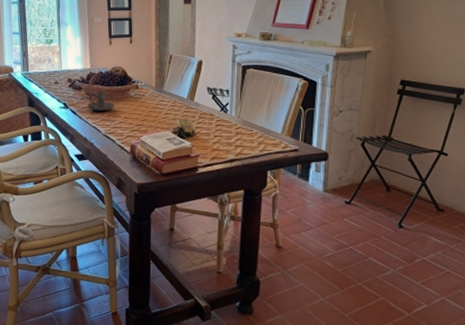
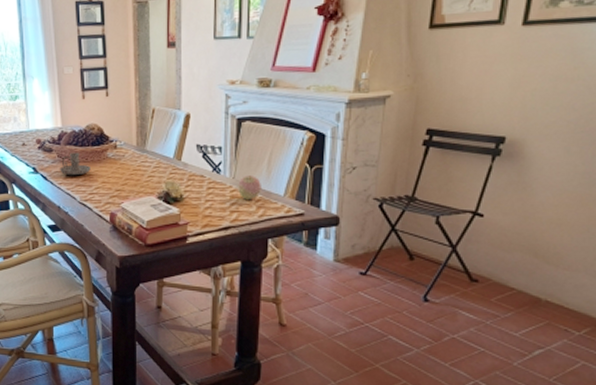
apple: none [242,115,262,136] -> present [238,176,261,200]

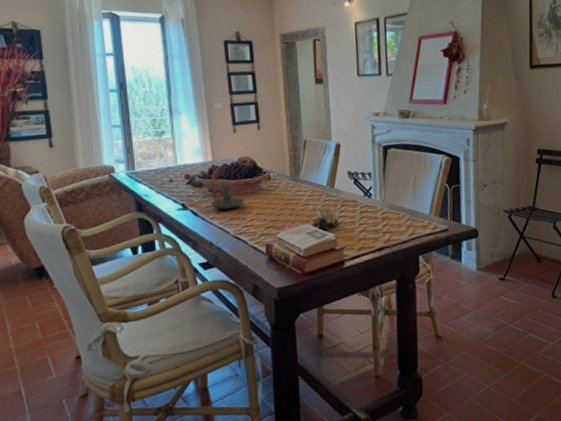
apple: present [238,176,261,200] -> none [388,198,409,220]

